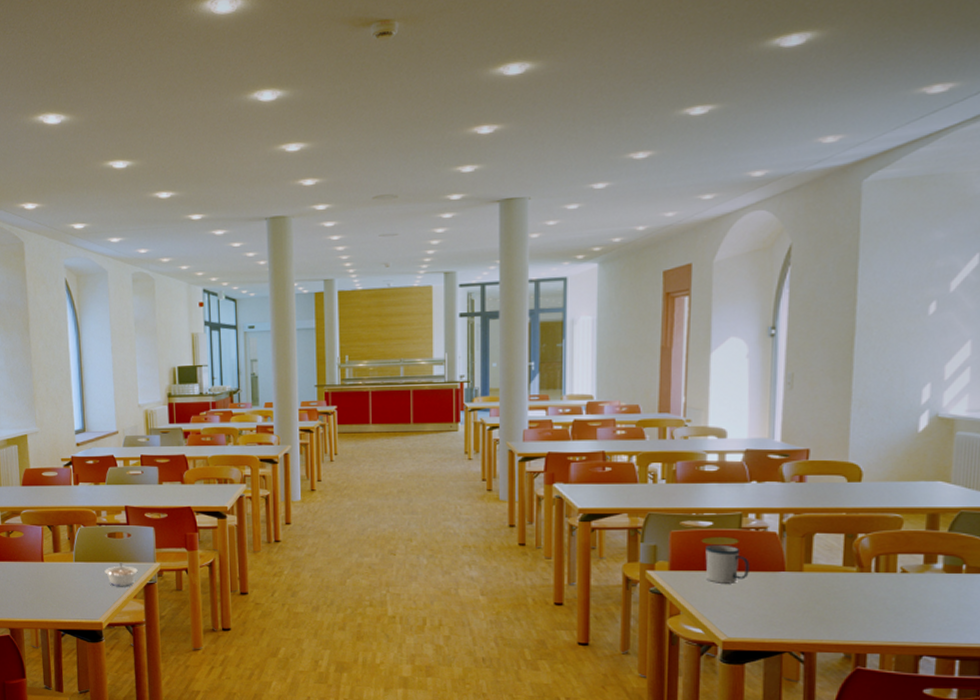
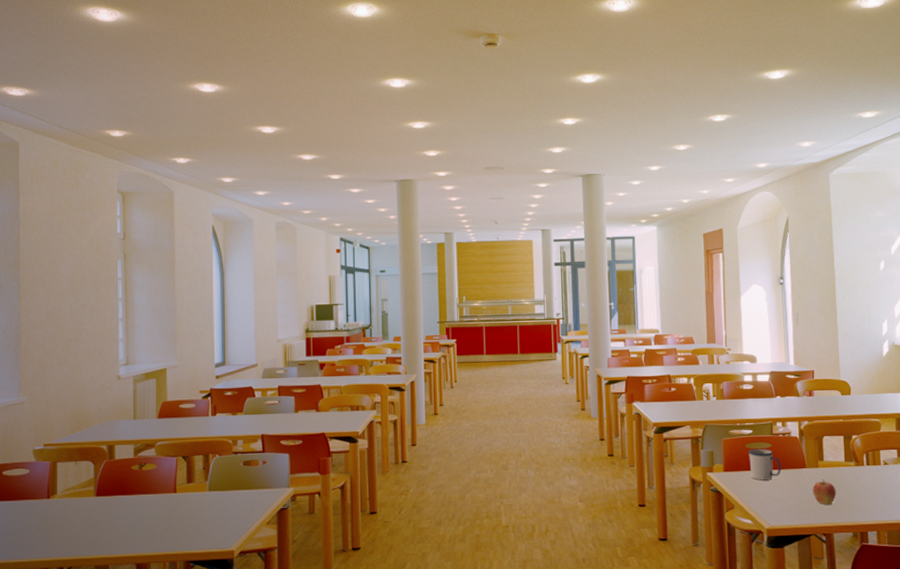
legume: present [105,562,138,587] -> none [238,489,272,514]
apple: none [792,586,826,619] -> present [812,479,837,506]

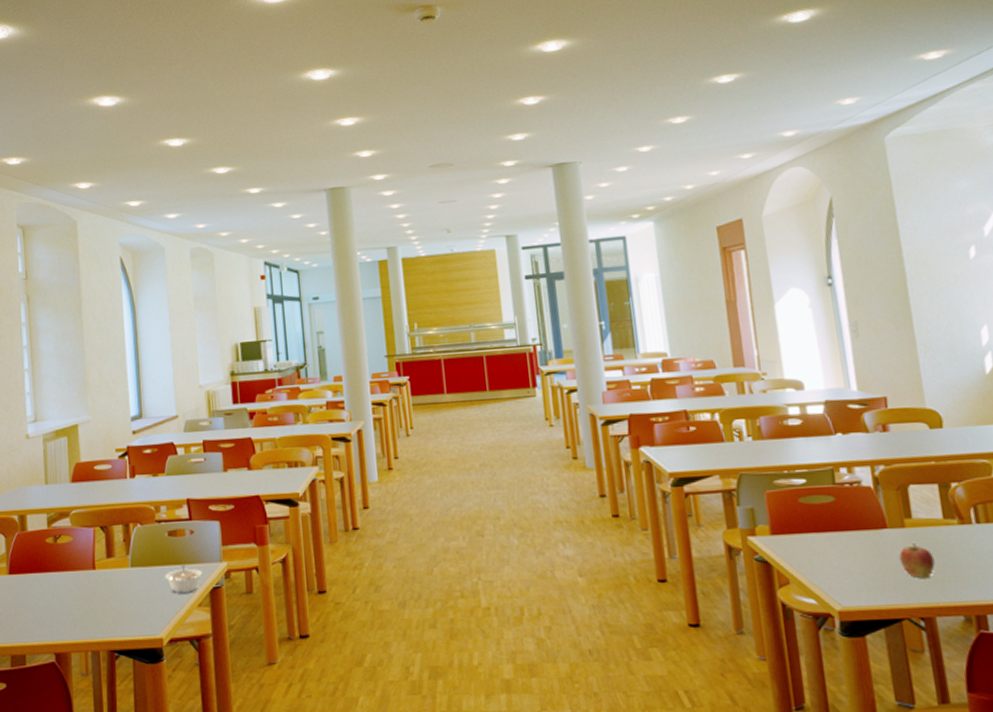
legume: none [238,489,272,514] -> present [165,564,203,594]
mug: present [749,448,781,481] -> none [803,503,852,546]

